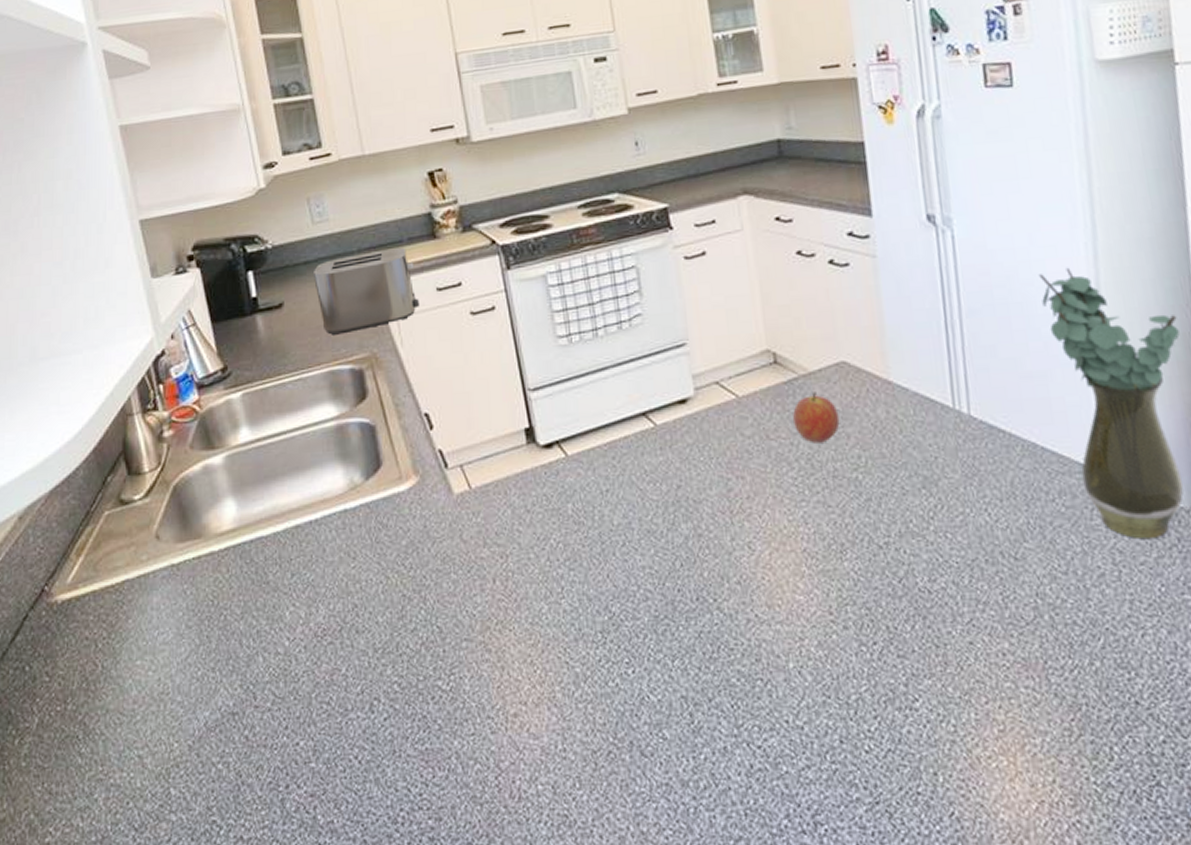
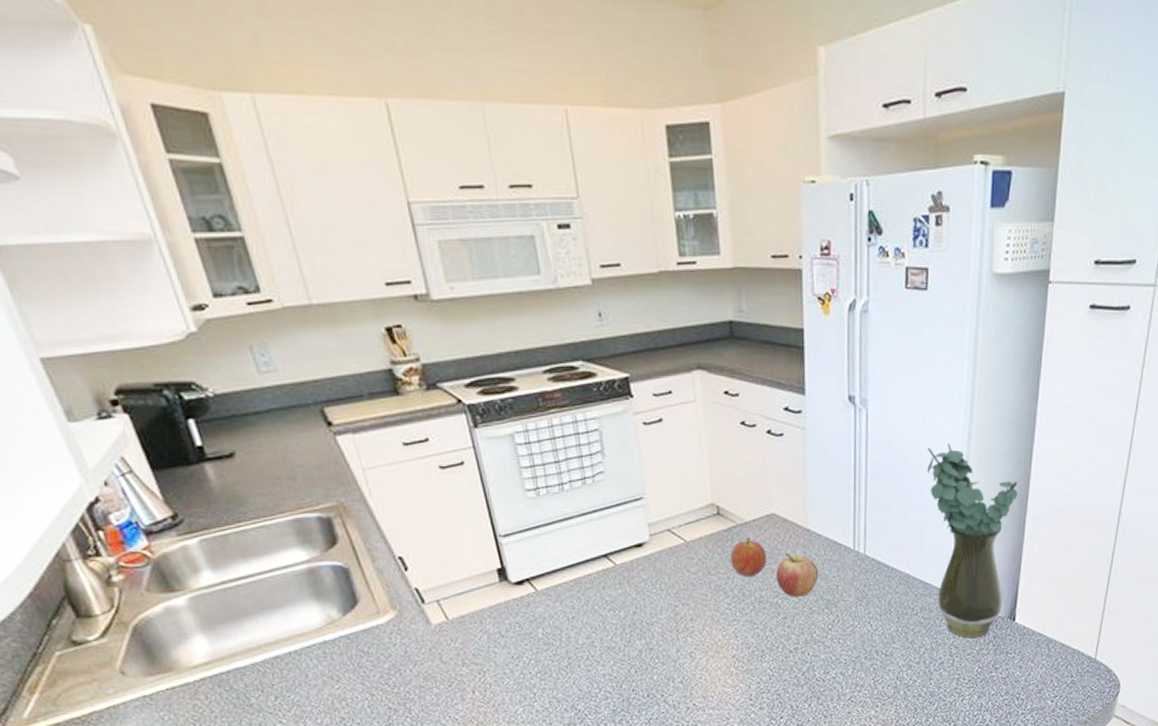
toaster: present [314,247,420,335] -> none [266,402,387,485]
fruit: none [852,413,910,472] -> present [776,553,819,597]

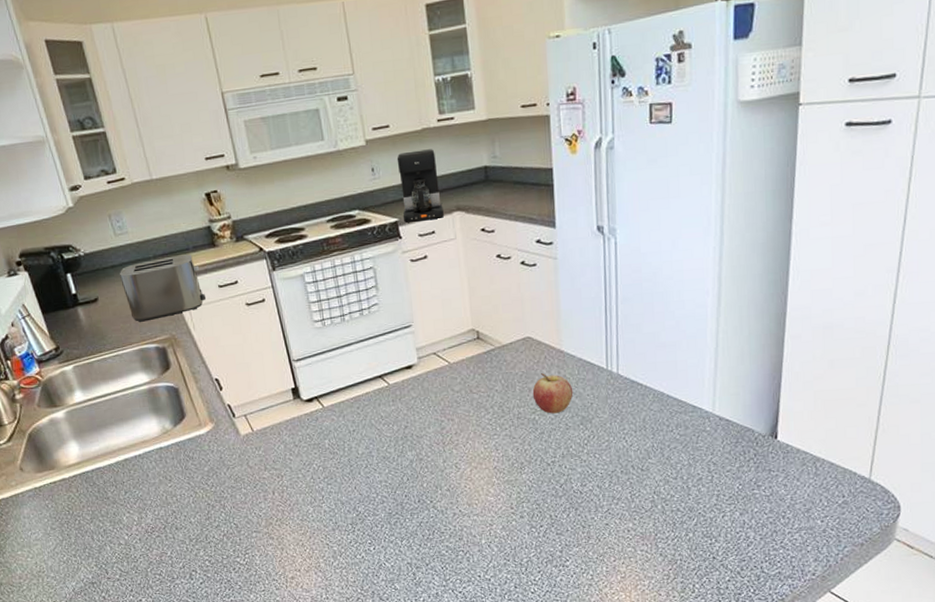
toaster: none [266,402,387,485] -> present [120,254,207,322]
coffee maker: none [629,296,682,379] -> present [397,149,444,223]
fruit: present [730,537,767,577] -> none [490,359,524,395]
vase: present [927,443,1018,639] -> none [677,265,774,456]

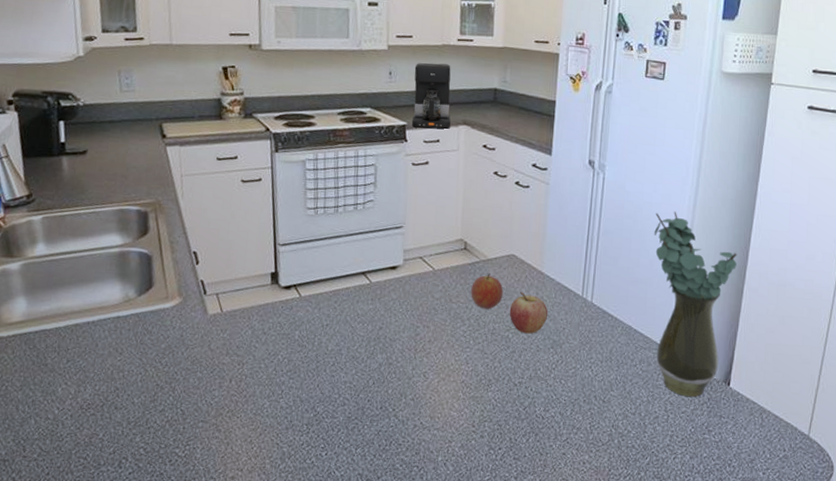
toaster: present [120,254,207,322] -> none [116,121,202,182]
fruit: none [490,359,524,395] -> present [471,273,504,309]
vase: none [677,265,774,456] -> present [654,211,737,398]

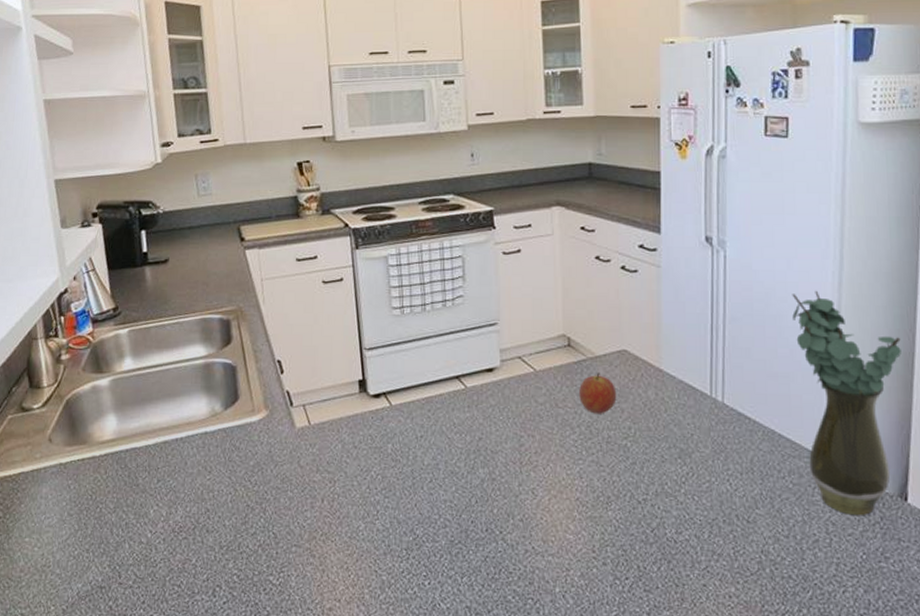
coffee maker: present [411,62,451,129] -> none [498,140,542,213]
fruit: present [509,292,548,334] -> none [625,393,672,442]

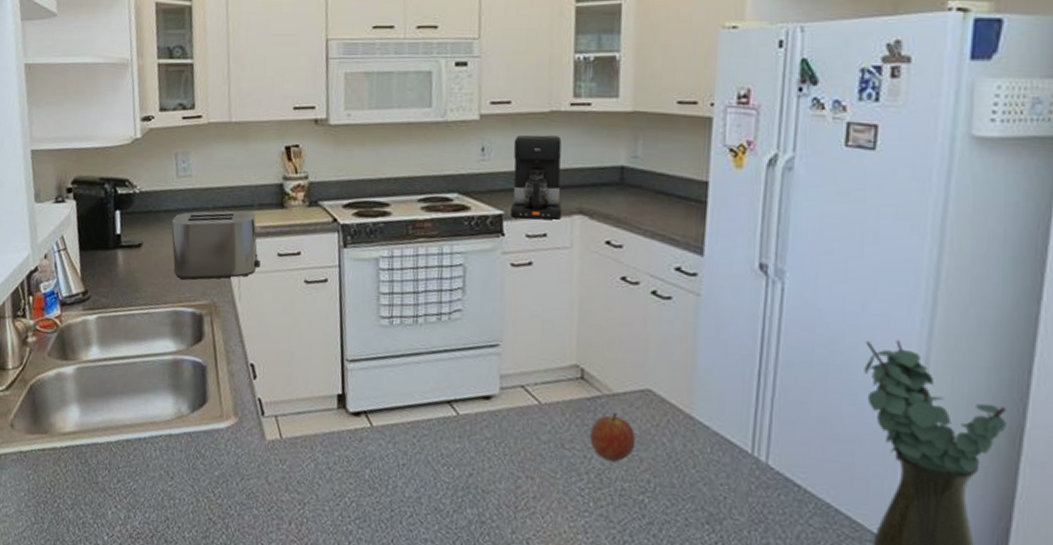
toaster: none [195,223,282,289] -> present [171,210,261,280]
coffee maker: none [498,140,542,213] -> present [510,134,562,220]

